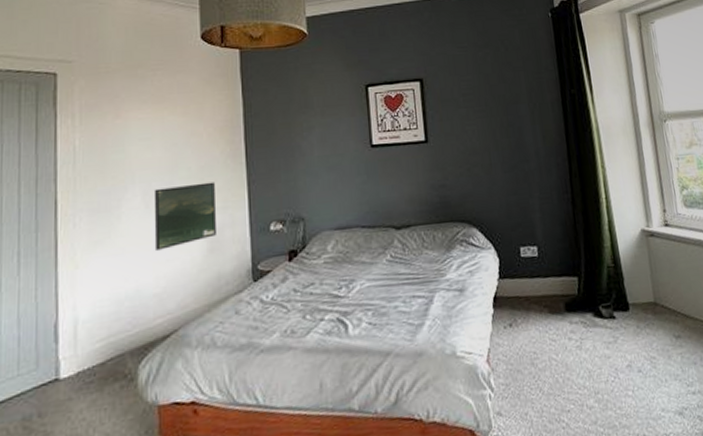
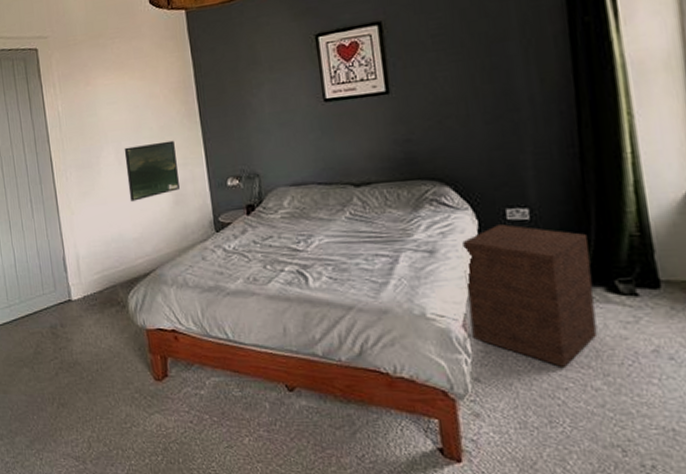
nightstand: none [487,261,590,391] -> present [462,224,598,367]

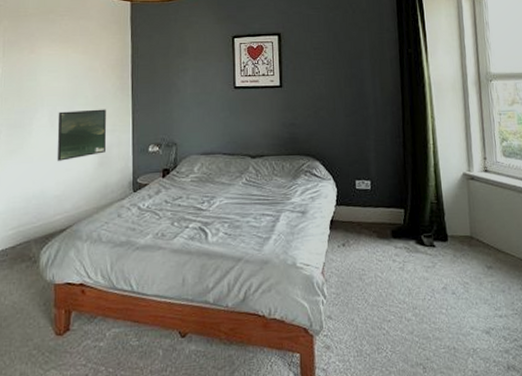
nightstand: present [462,224,598,367] -> none [325,192,410,304]

